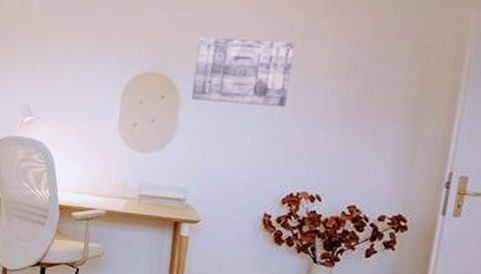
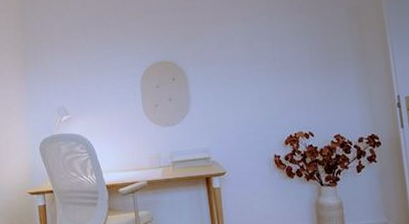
wall art: present [191,37,295,107] -> none [191,21,269,77]

